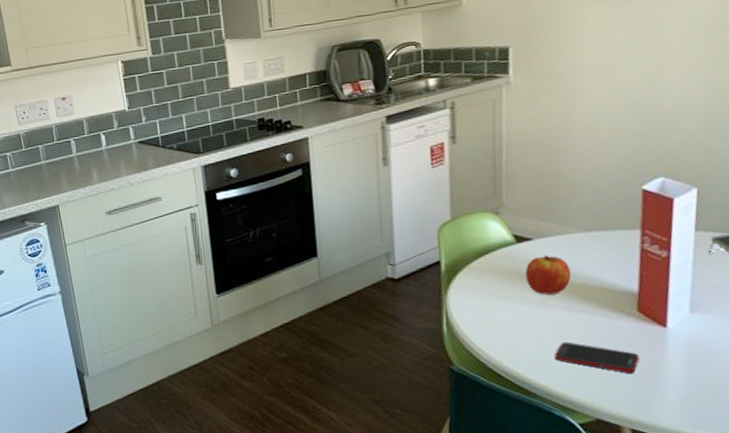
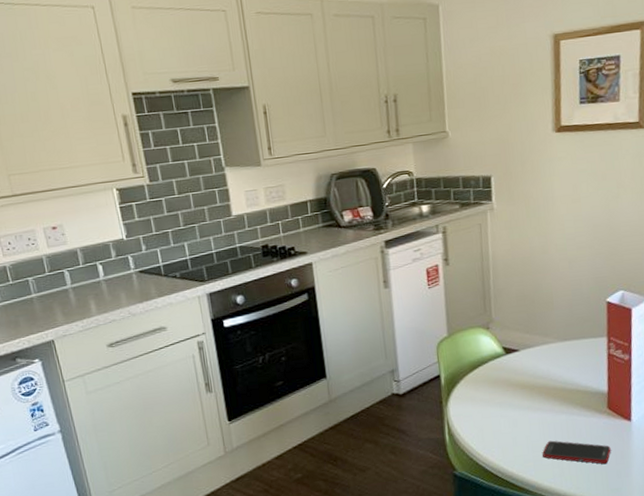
apple: present [525,255,571,295] -> none [514,364,553,400]

